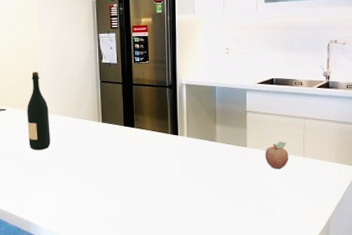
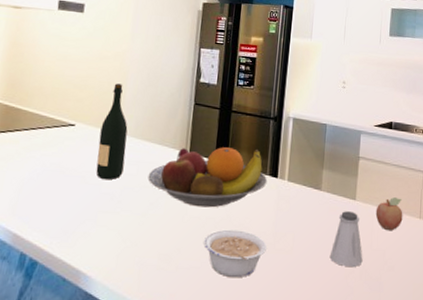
fruit bowl: none [71,113,170,165] -> present [148,147,268,208]
legume: none [123,180,175,217] -> present [203,229,267,278]
saltshaker: none [229,157,257,200] -> present [329,211,363,267]

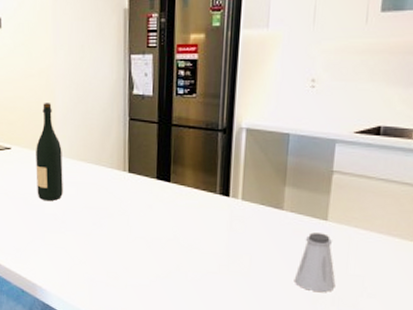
fruit bowl: present [148,147,268,208] -> none [88,165,218,228]
legume: present [203,229,267,278] -> none [150,250,220,297]
fruit: present [375,197,403,231] -> none [353,217,391,256]

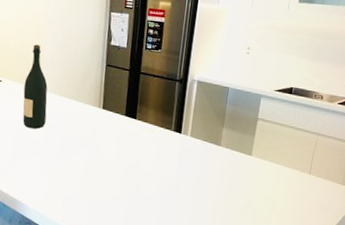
saltshaker: present [294,232,336,292] -> none [224,164,254,210]

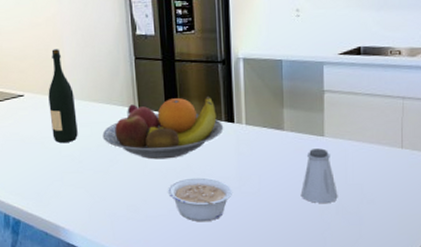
fruit bowl: none [67,104,172,156] -> present [102,96,224,160]
legume: none [115,174,170,213] -> present [167,177,232,222]
saltshaker: none [224,164,254,210] -> present [300,148,338,203]

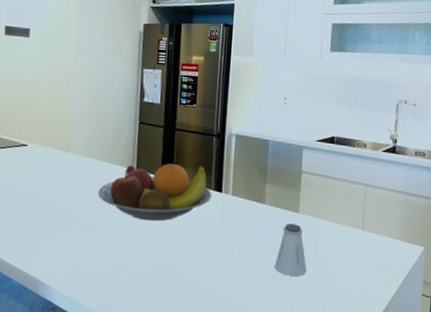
wine bottle: present [48,49,78,144] -> none [49,105,77,197]
legume: present [167,177,232,222] -> none [152,241,213,287]

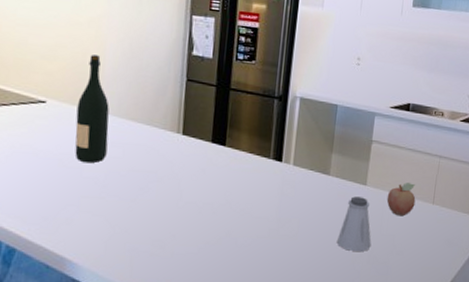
wine bottle: none [49,105,77,197] -> present [75,55,109,163]
fruit bowl: present [98,164,212,221] -> none [136,128,271,193]
fruit: none [318,210,346,242] -> present [386,183,416,217]

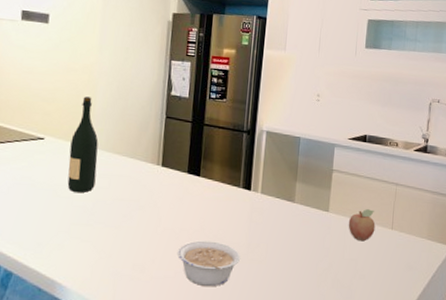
legume: none [200,215,270,264] -> present [177,240,240,287]
saltshaker: present [336,196,372,251] -> none [302,222,335,275]

